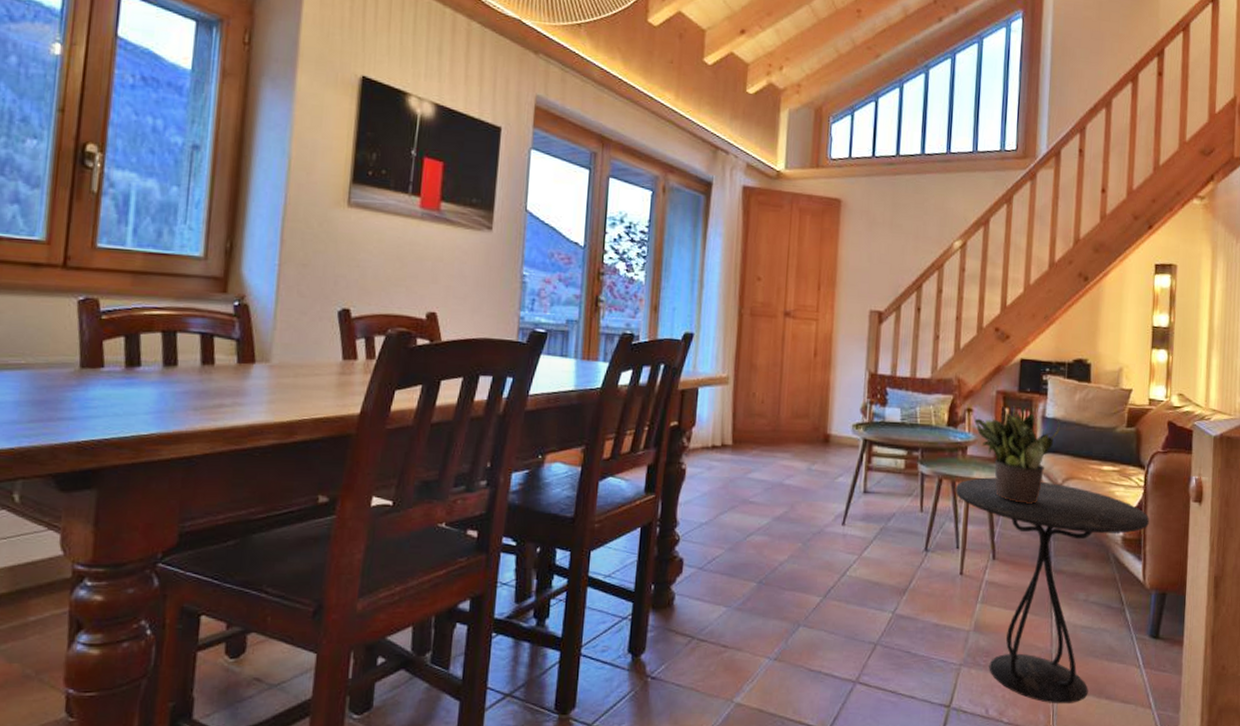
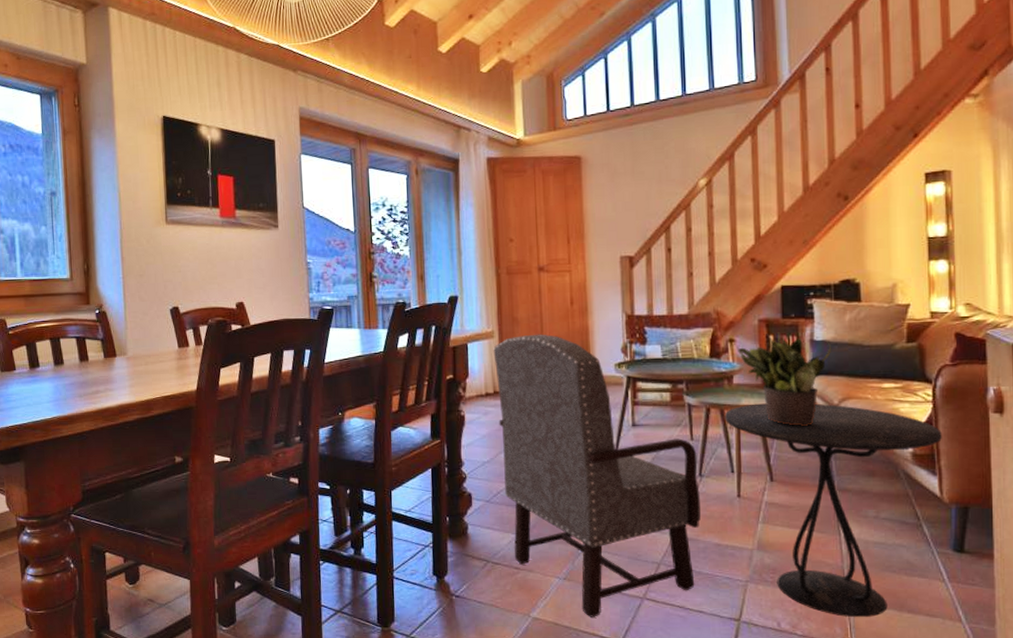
armchair: none [721,384,925,703] -> present [493,334,702,617]

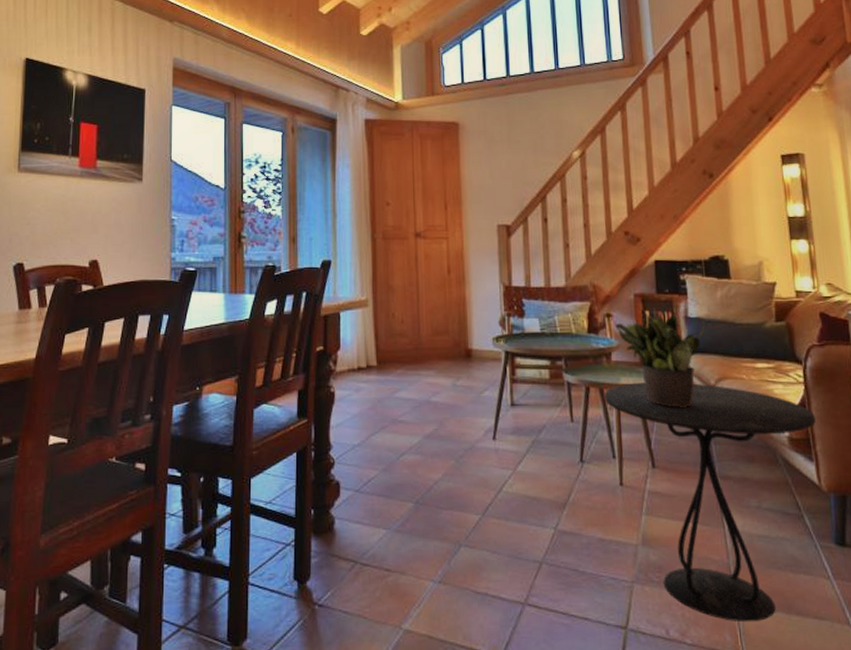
armchair: present [493,334,702,617] -> none [367,303,584,628]

